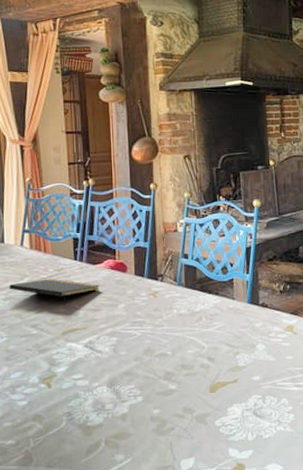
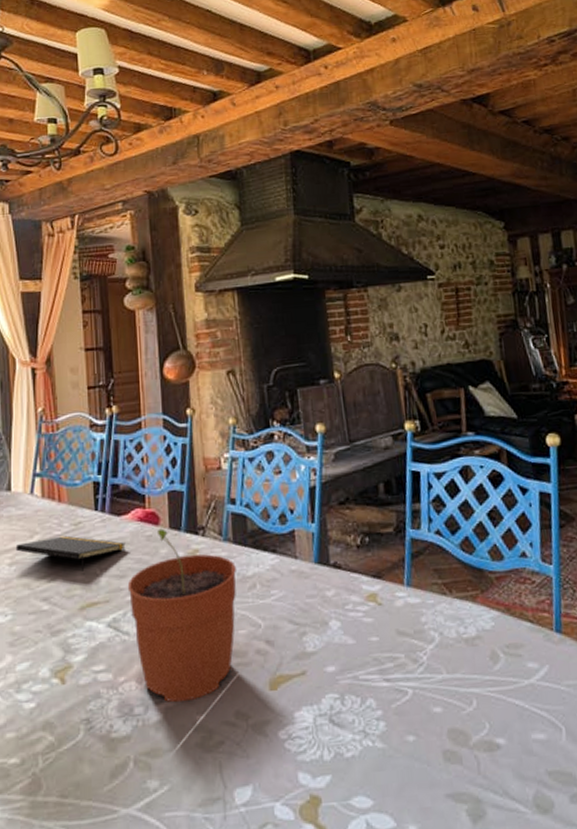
plant pot: none [101,275,187,401] -> present [127,528,236,703]

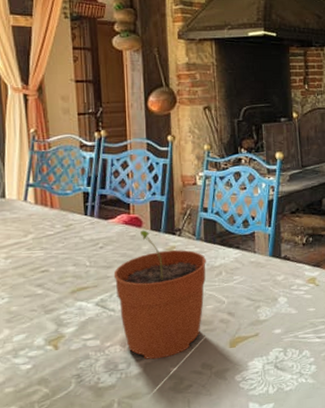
notepad: present [15,535,126,572] -> none [11,235,112,263]

